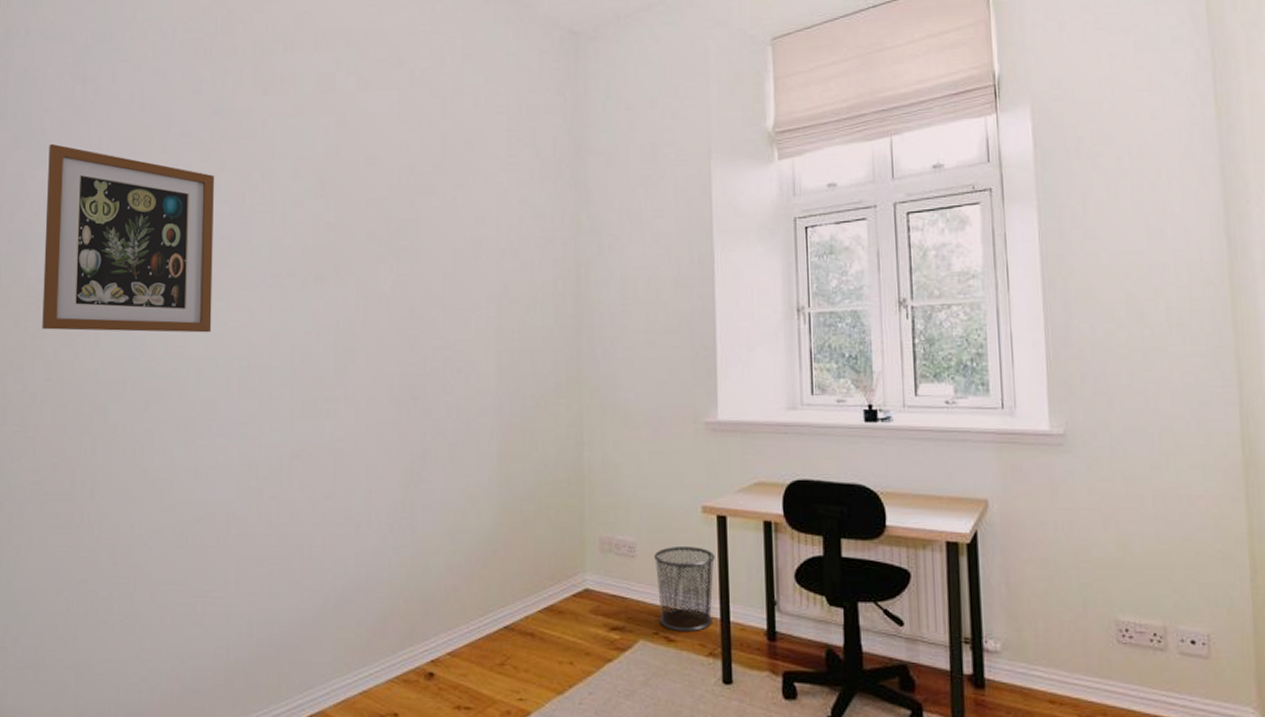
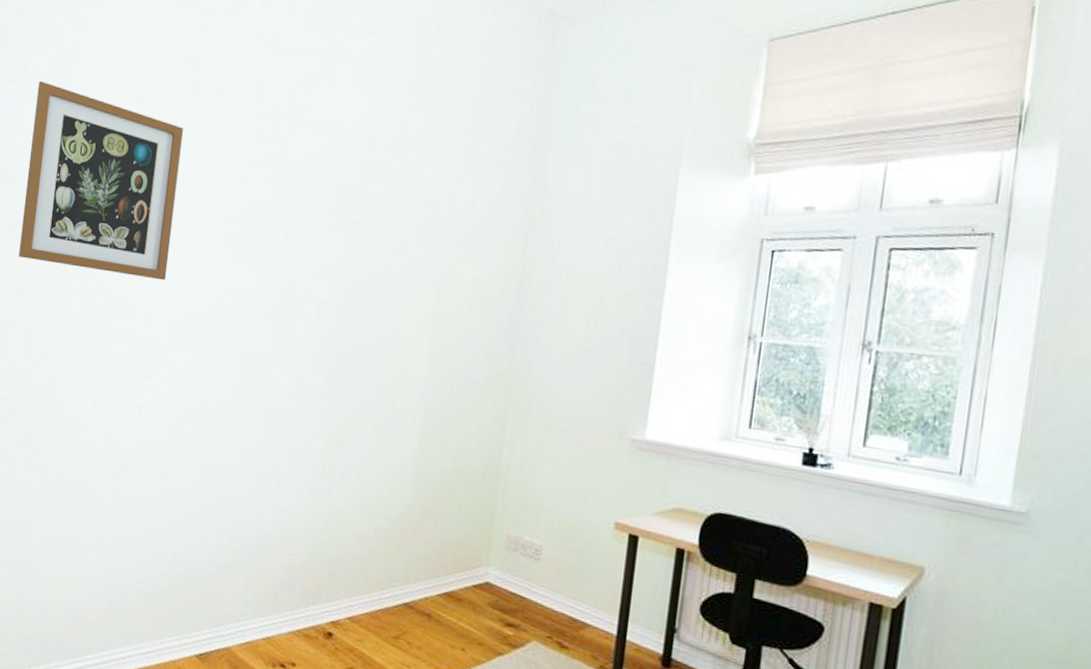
waste bin: present [654,547,715,631] -> none [556,556,621,643]

